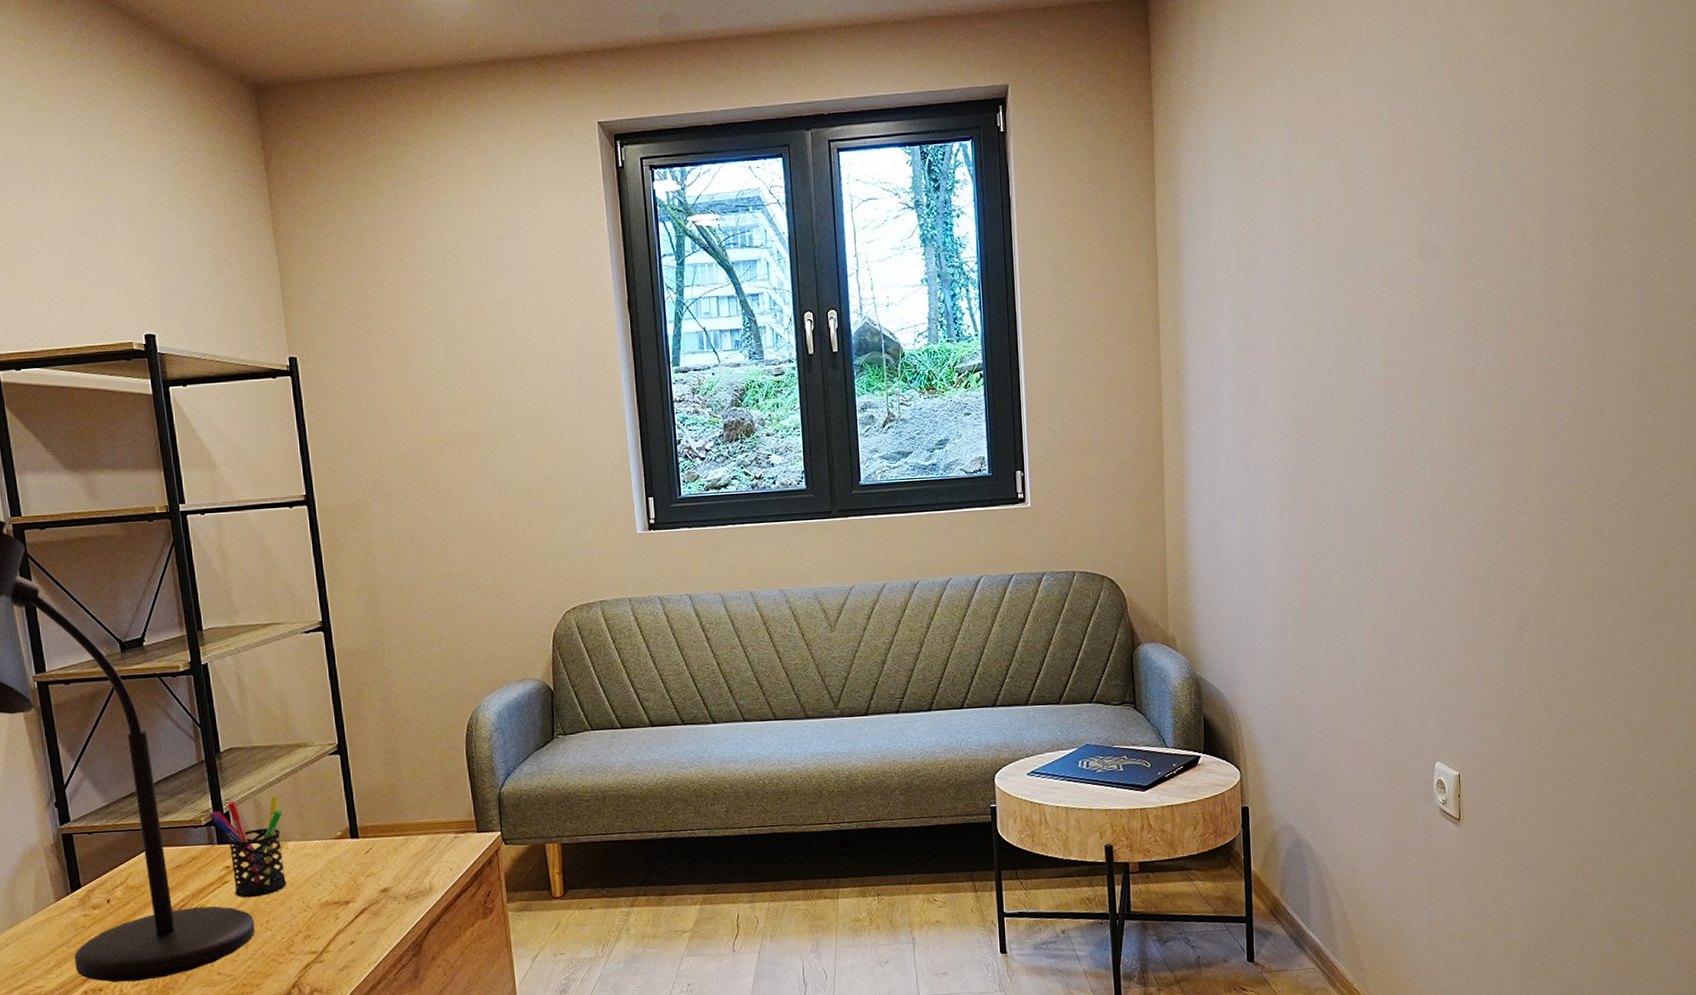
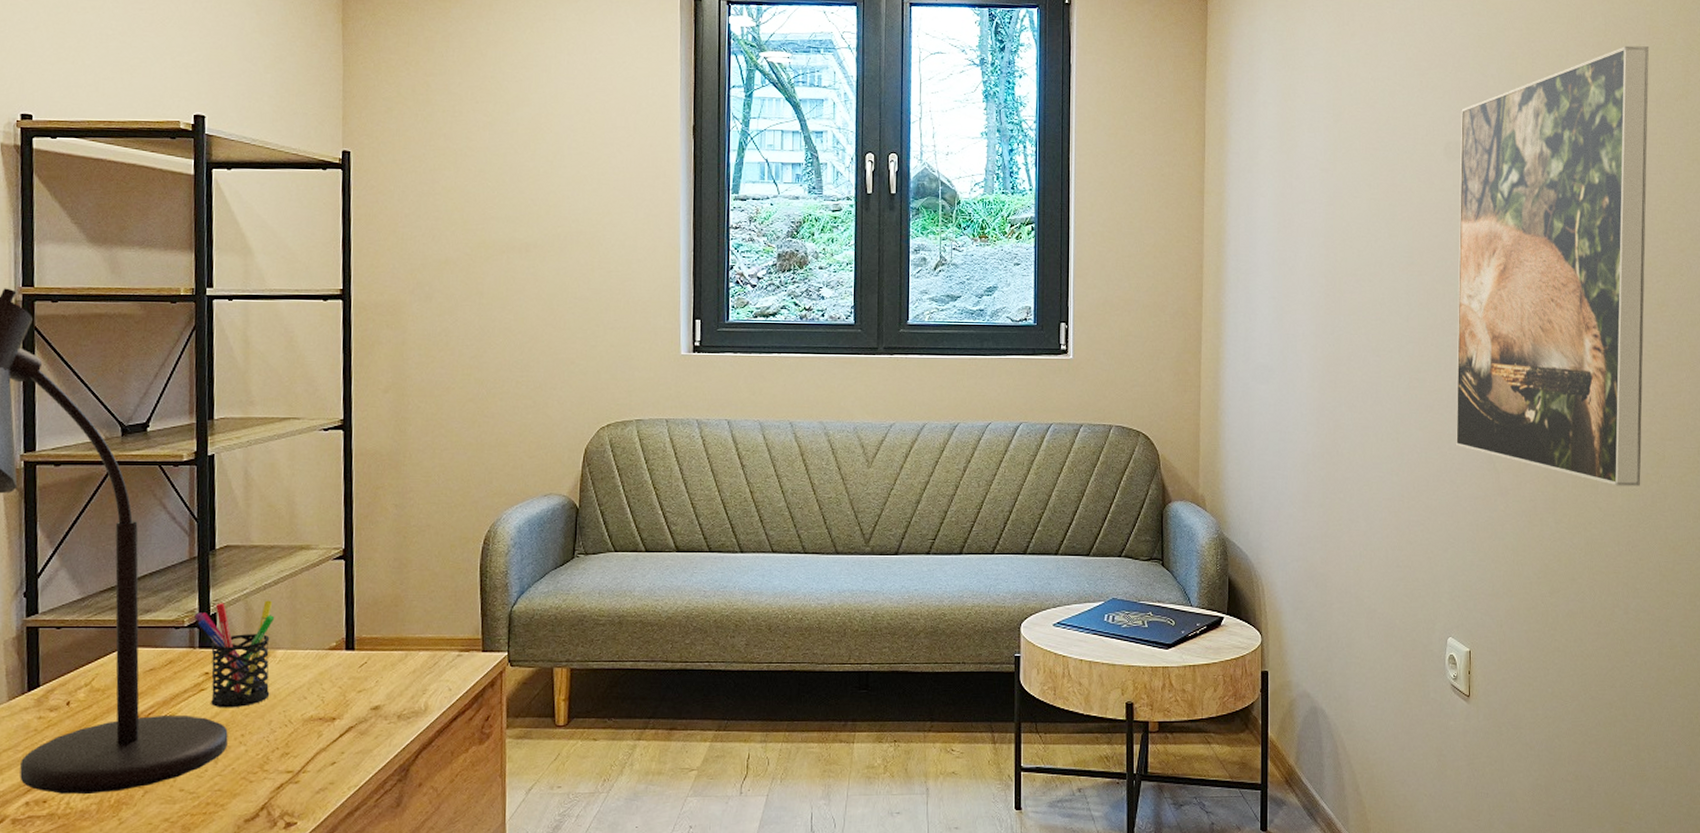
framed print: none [1435,114,1648,596] -> present [1455,45,1650,486]

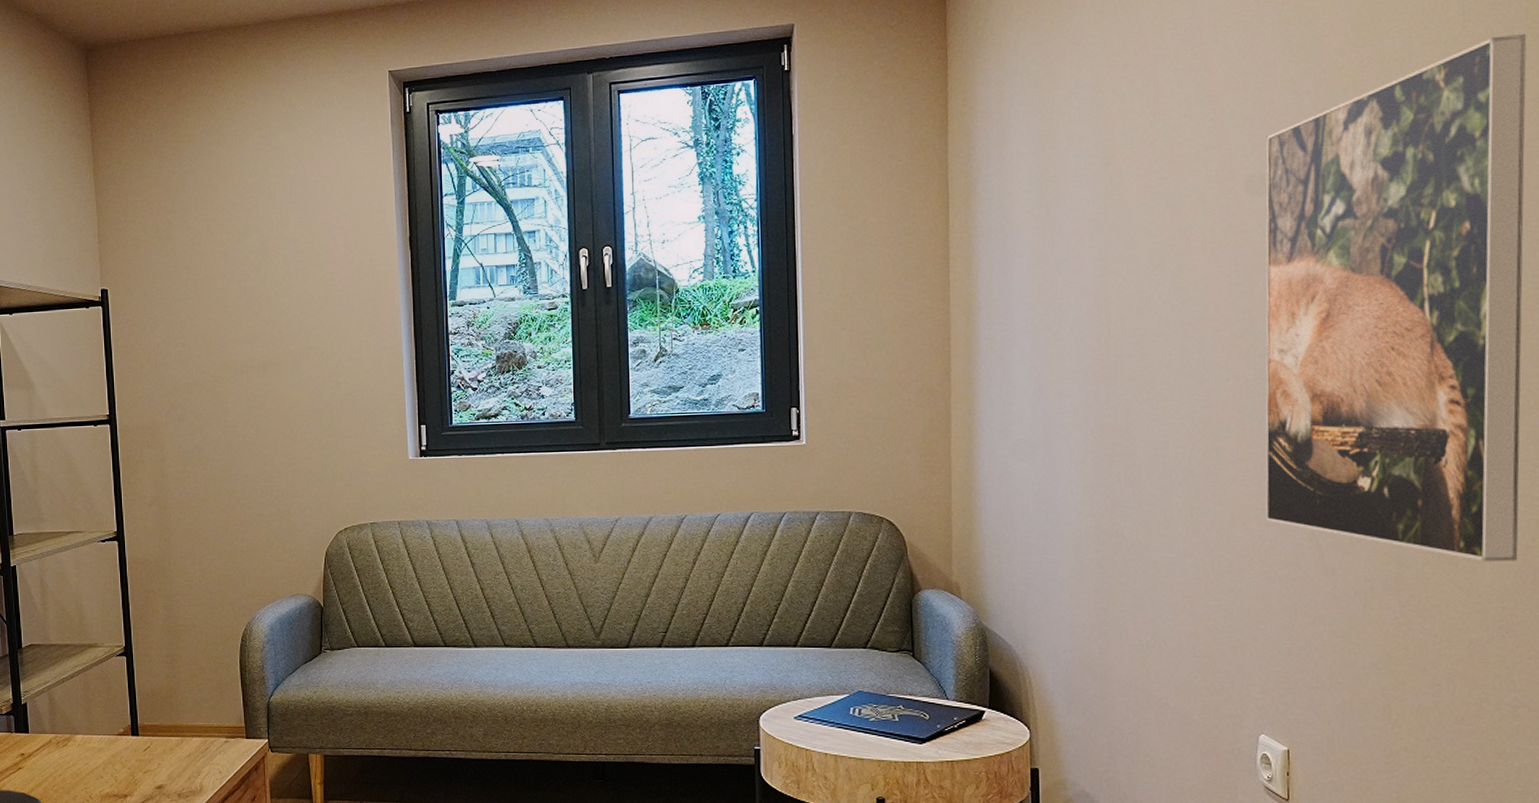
pen holder: present [194,600,274,708] -> none [10,692,73,785]

